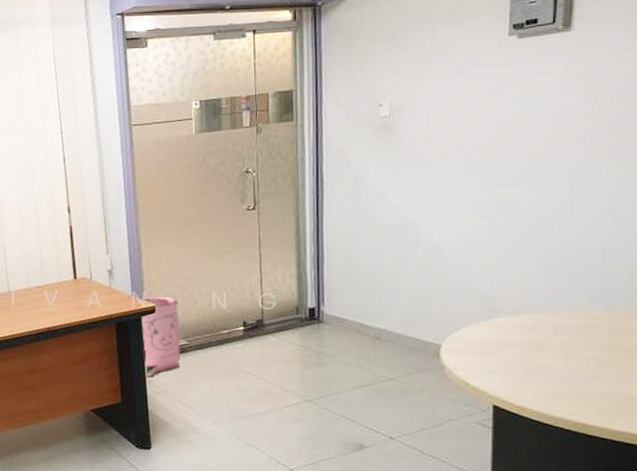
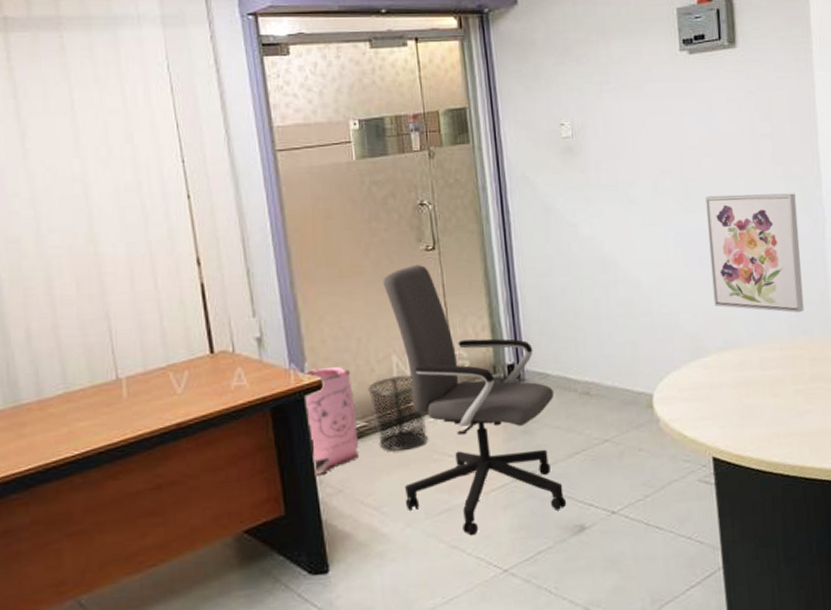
waste bin: none [191,308,236,367] -> present [368,374,428,452]
office chair: none [209,220,350,439] -> present [382,264,567,536]
wall art: none [513,172,617,286] -> present [705,193,804,313]

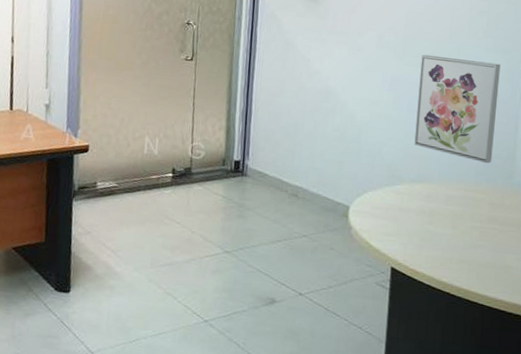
bag: present [302,366,360,475] -> none [72,136,112,217]
waste bin: present [368,374,428,452] -> none [123,152,163,212]
office chair: present [382,264,567,536] -> none [136,69,268,289]

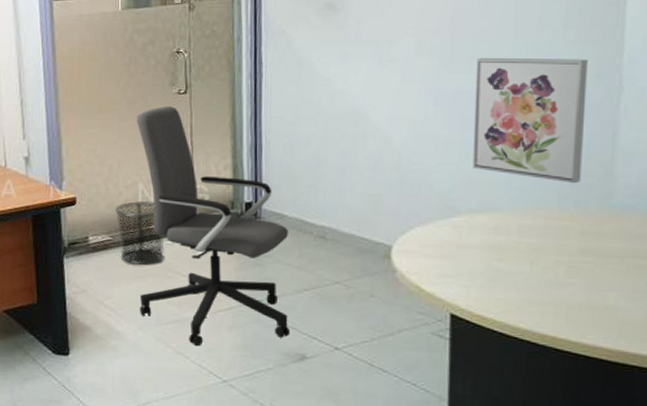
waste bin: none [123,152,163,212] -> present [115,200,164,266]
office chair: none [136,69,268,289] -> present [136,105,291,347]

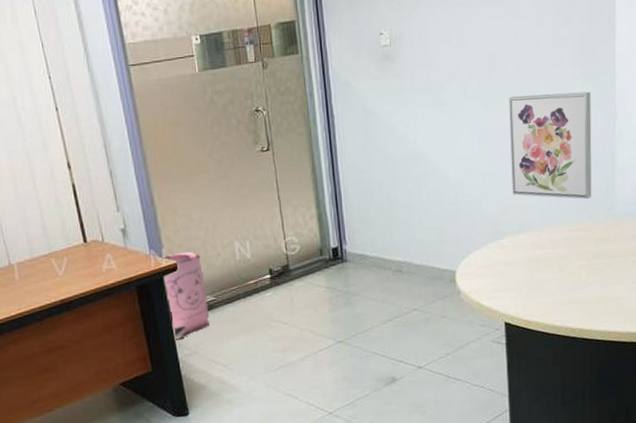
bag: none [60,187,103,275] -> present [160,251,210,340]
waste bin: present [115,200,164,266] -> none [215,258,266,321]
office chair: present [136,105,291,347] -> none [225,163,381,387]

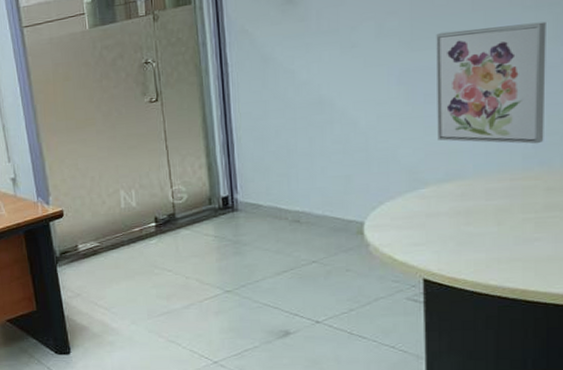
bag: present [160,251,210,340] -> none [47,199,94,282]

